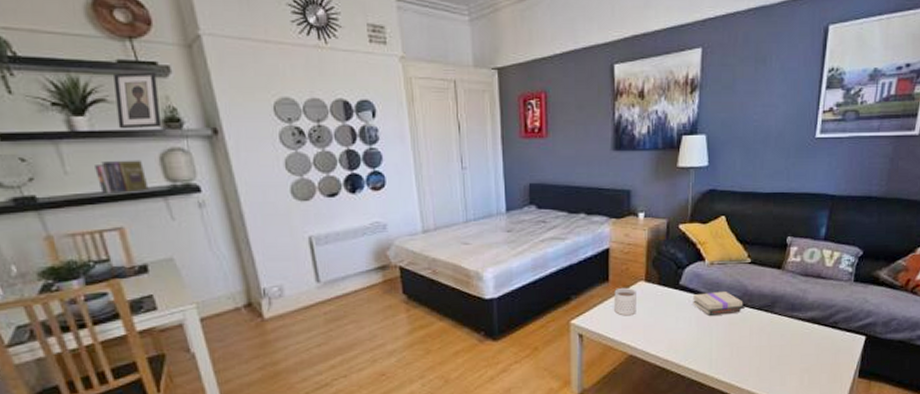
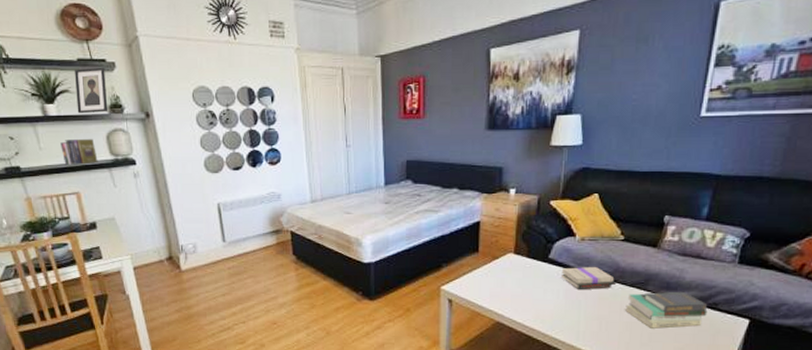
mug: present [614,287,636,316] -> none [483,258,505,285]
books: none [755,312,829,351] -> present [625,291,708,329]

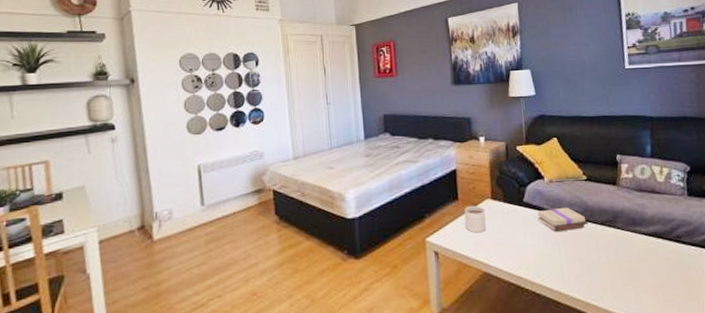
books: present [60,138,98,165] -> none [35,105,75,133]
picture frame: present [75,67,108,114] -> none [59,38,94,82]
mug: none [483,258,505,285] -> present [464,205,486,233]
books: present [625,291,708,329] -> none [601,226,675,267]

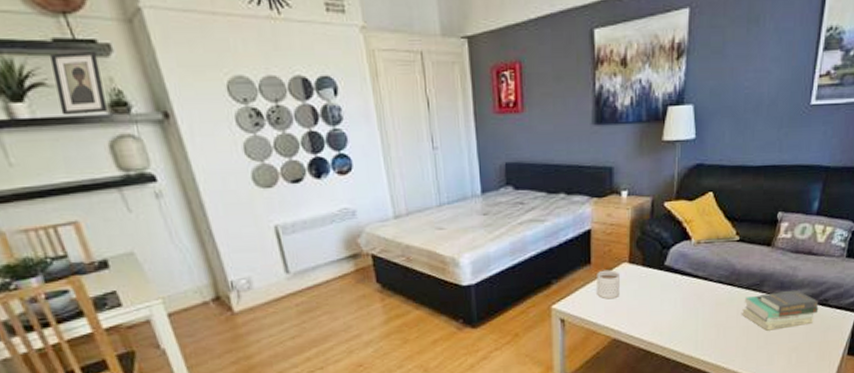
picture frame: none [59,38,94,82] -> present [50,50,108,116]
books: present [537,207,588,233] -> none [677,270,732,298]
books: none [601,226,675,267] -> present [742,289,819,331]

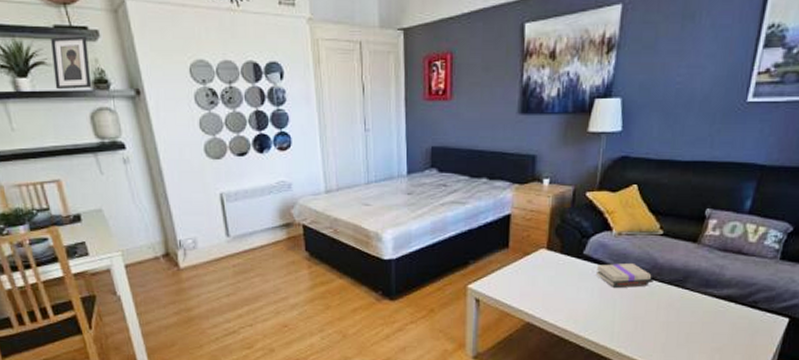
mug: present [597,269,620,299] -> none [513,254,537,283]
books: none [677,270,732,298] -> present [595,262,653,289]
books: present [742,289,819,331] -> none [662,289,748,328]

